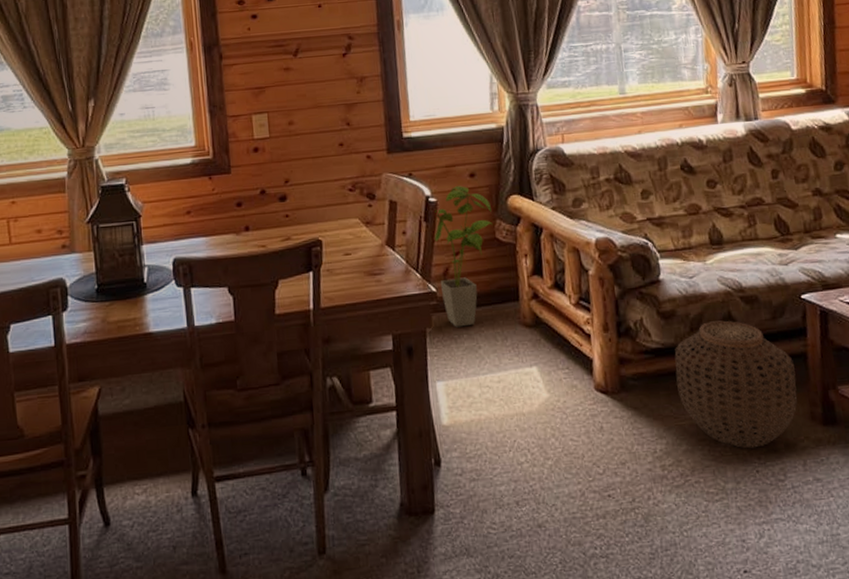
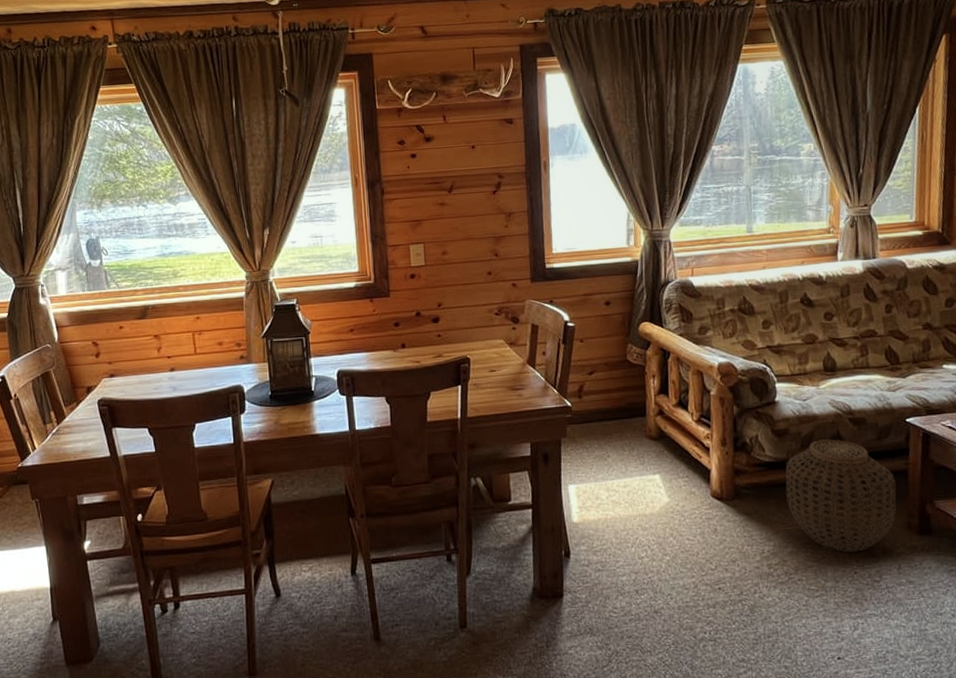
house plant: present [434,186,493,328] -> none [571,312,625,438]

